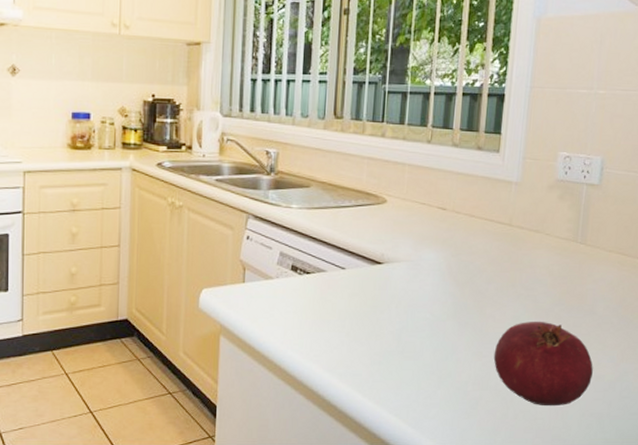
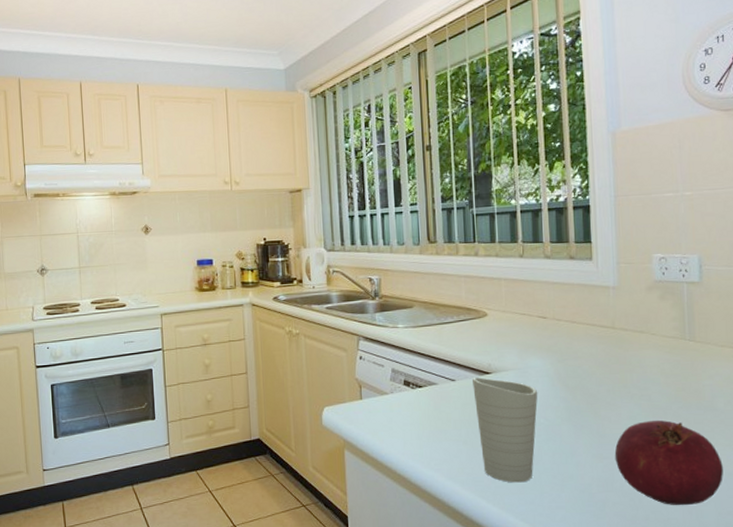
cup: none [362,267,428,378] -> present [471,377,538,483]

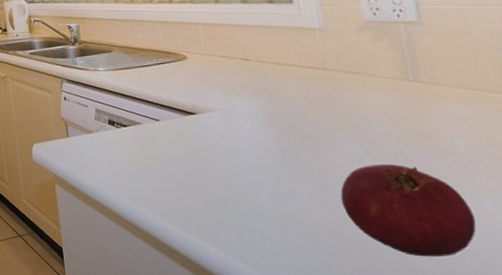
cup: present [471,377,538,483] -> none [176,118,251,224]

